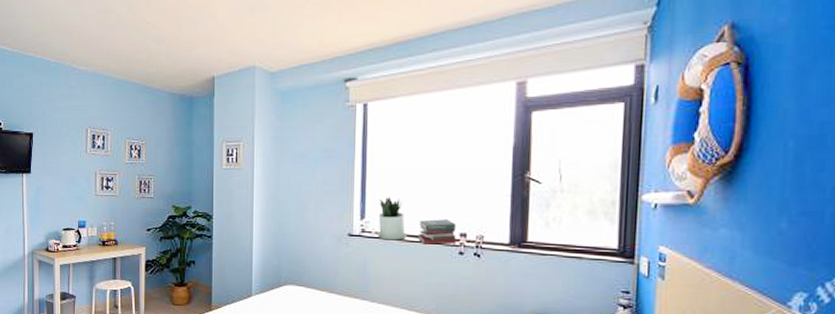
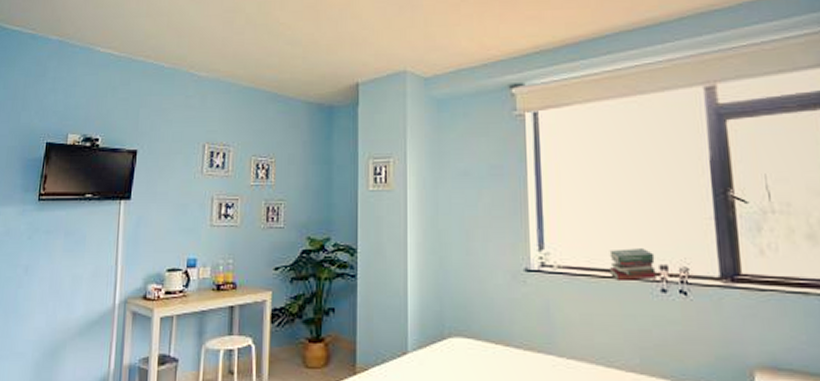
planter: present [377,197,407,241] -> none [560,222,596,276]

